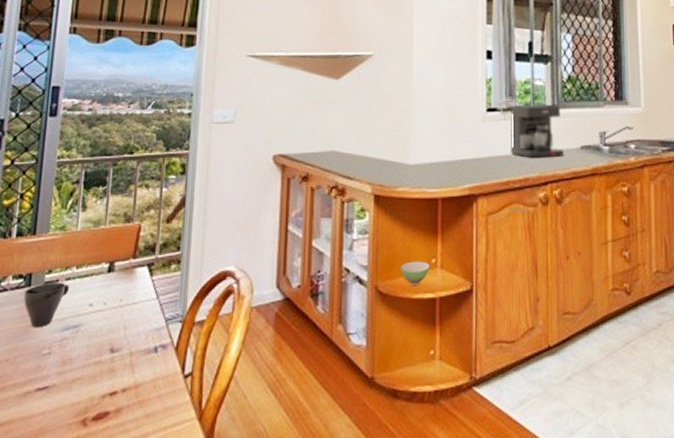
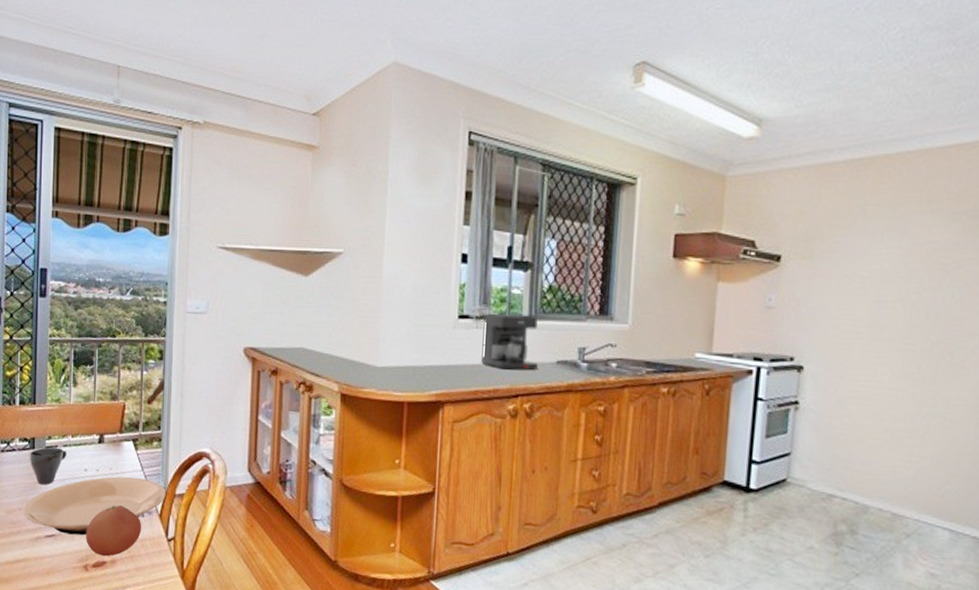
plate: none [11,307,184,384] -> present [23,476,166,536]
fruit: none [86,342,155,406] -> present [86,505,142,557]
bowl: present [399,261,431,286] -> none [364,459,394,484]

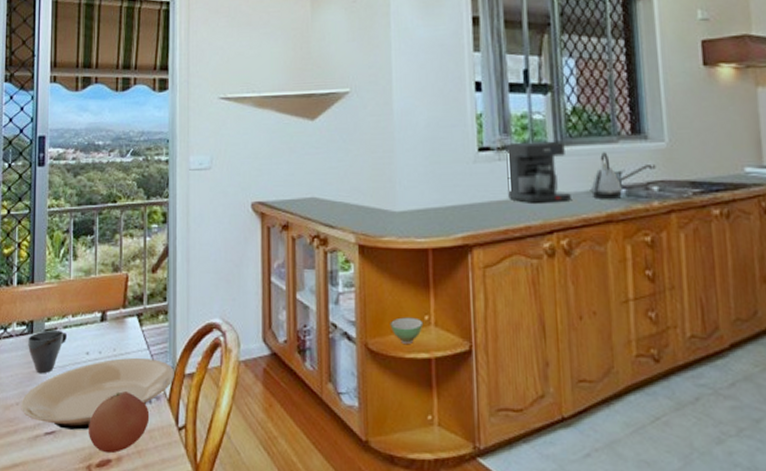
bowl: none [364,459,394,484] -> present [390,317,424,345]
kettle: none [556,329,584,371] -> present [591,152,622,199]

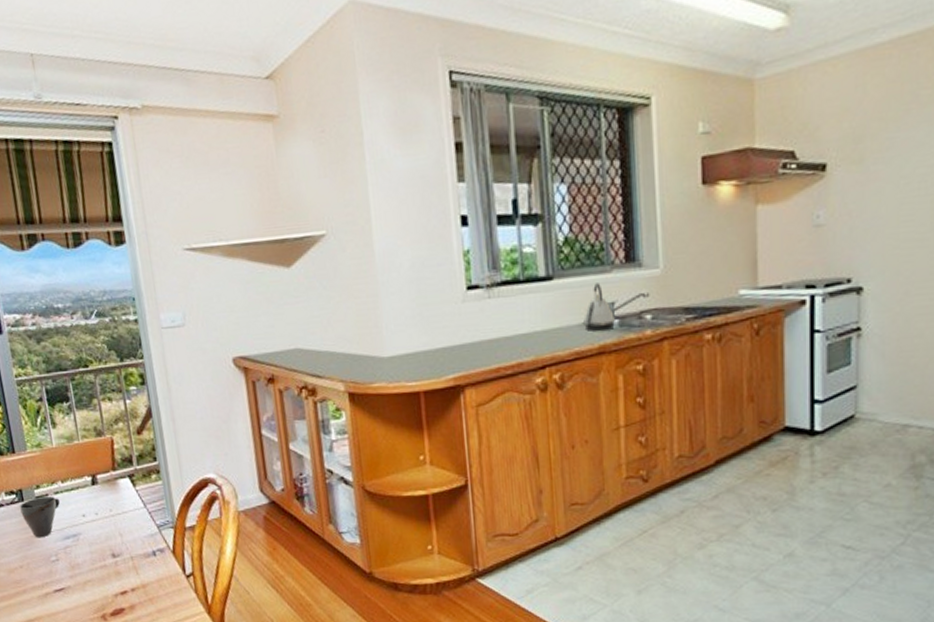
plate: present [21,357,174,430] -> none [24,515,176,586]
fruit: present [89,391,150,454] -> none [96,547,157,603]
bowl: present [390,317,424,345] -> none [385,458,419,485]
coffee maker: present [506,141,571,203] -> none [495,275,563,340]

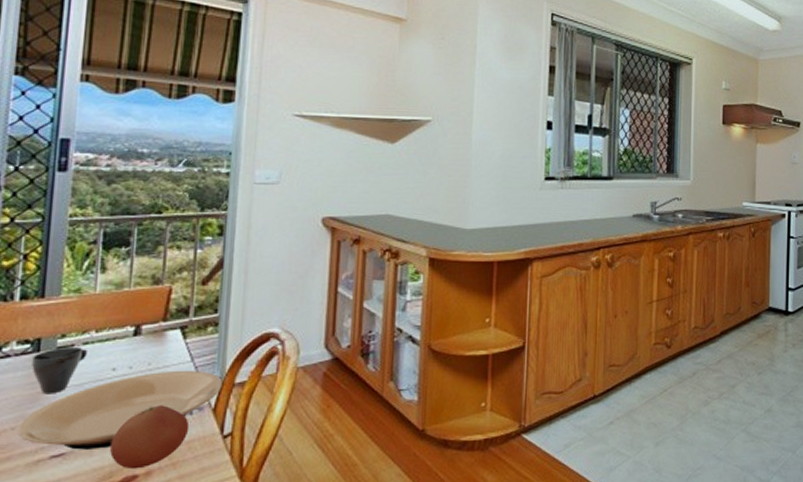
plate: none [24,515,176,586] -> present [18,370,222,450]
fruit: none [96,547,157,603] -> present [110,405,190,470]
kettle: present [583,283,615,331] -> none [633,186,656,223]

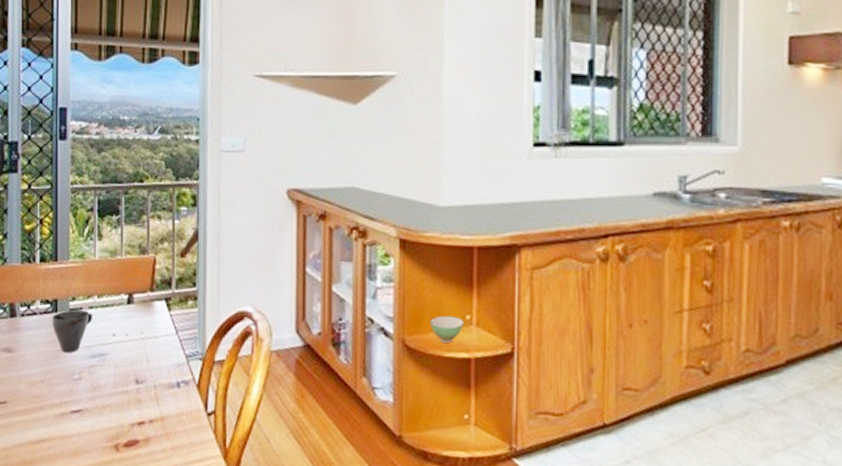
plate: present [18,370,222,450] -> none [46,341,204,411]
fruit: present [110,405,190,470] -> none [116,374,178,435]
bowl: none [453,320,484,344] -> present [429,315,465,344]

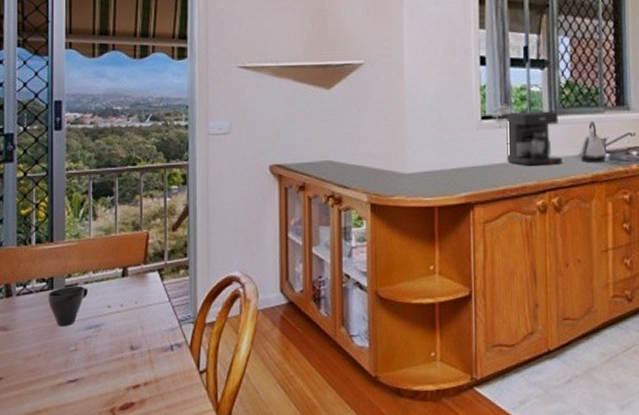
bowl: present [429,315,465,344] -> none [398,267,429,292]
coffee maker: none [563,139,630,205] -> present [506,111,562,166]
kettle: none [653,154,686,204] -> present [580,121,606,162]

